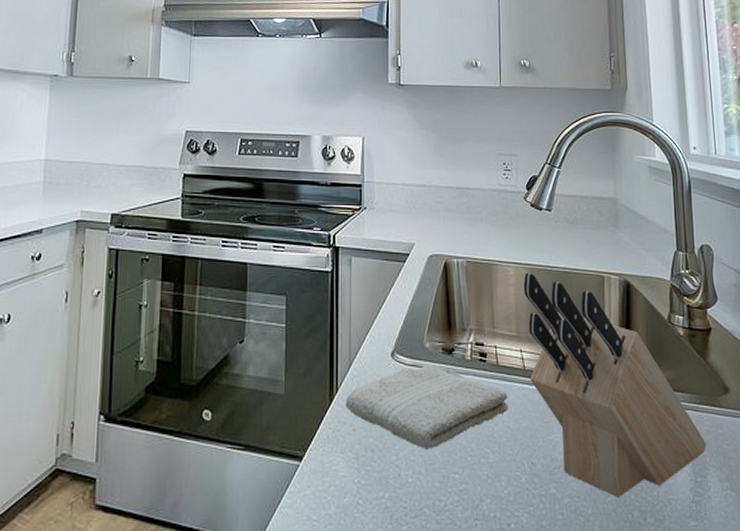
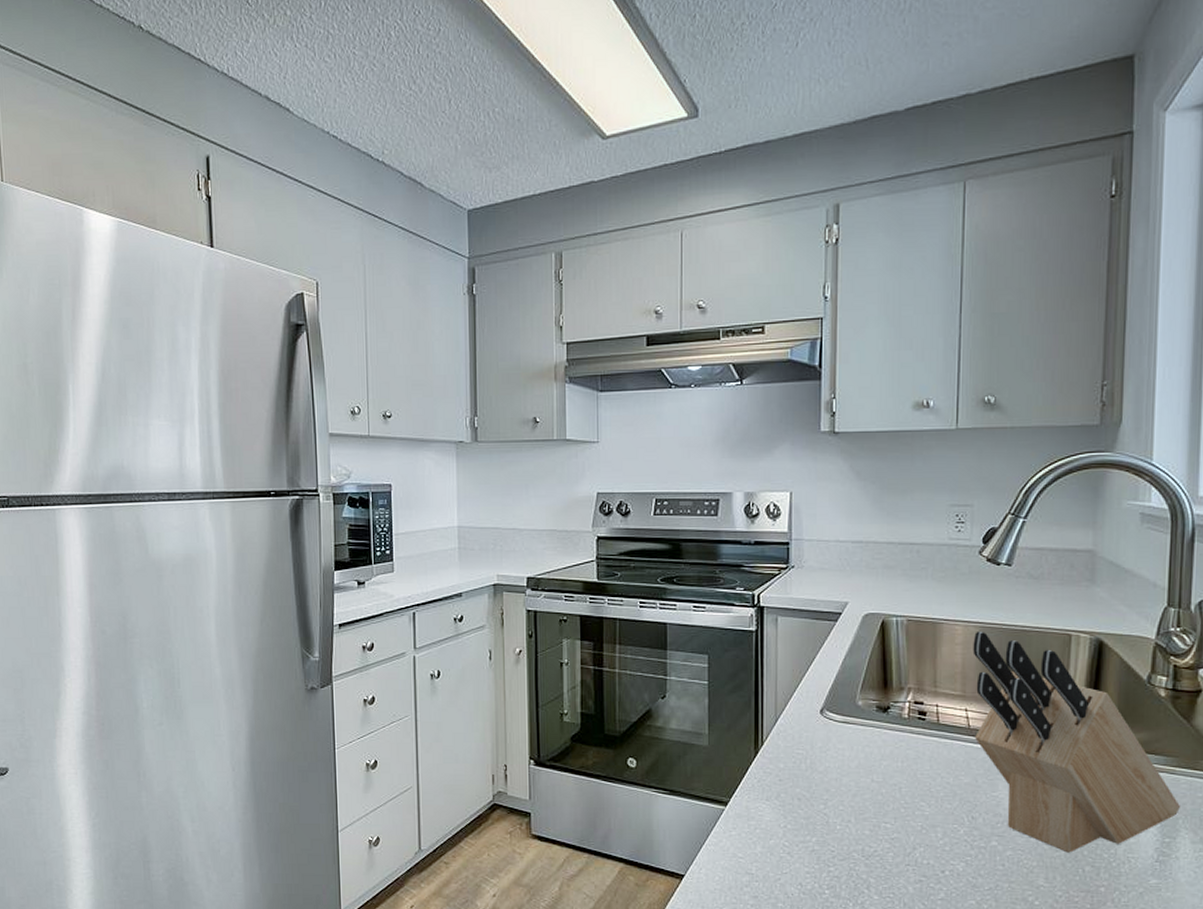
washcloth: present [345,363,508,450] -> none [771,720,949,801]

